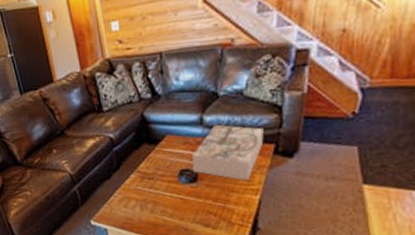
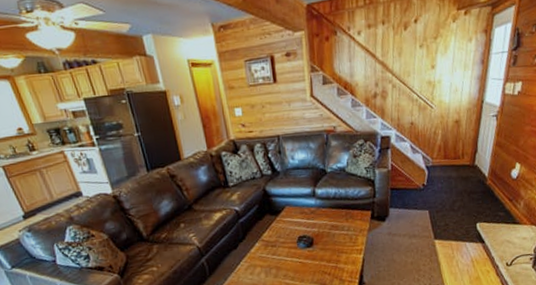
board game: present [192,124,264,180] -> none [308,196,363,243]

